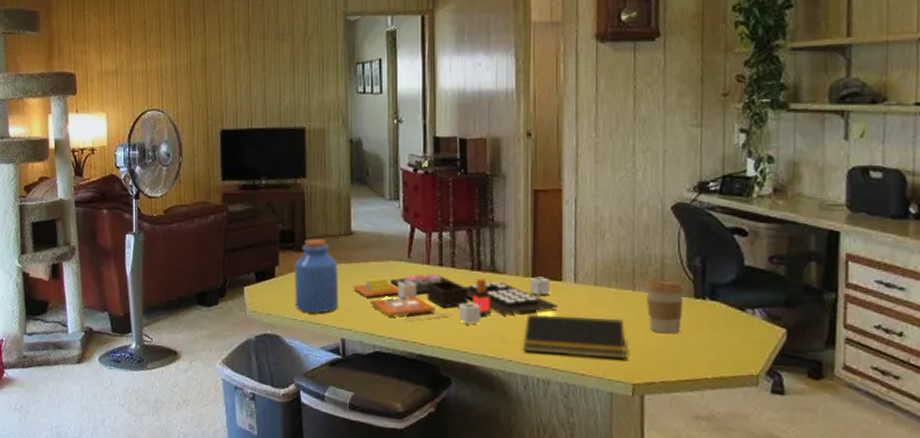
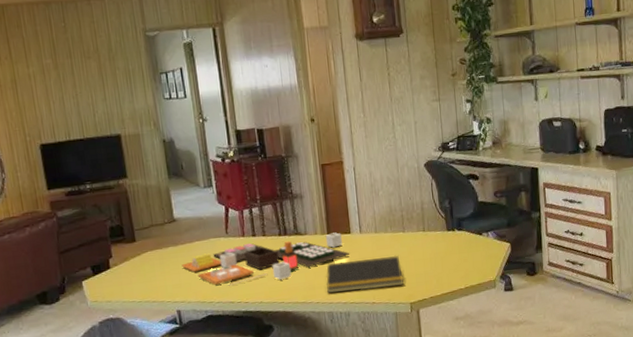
jar: present [294,238,339,314] -> none [126,228,172,294]
coffee cup: present [646,278,686,334] -> none [412,219,440,262]

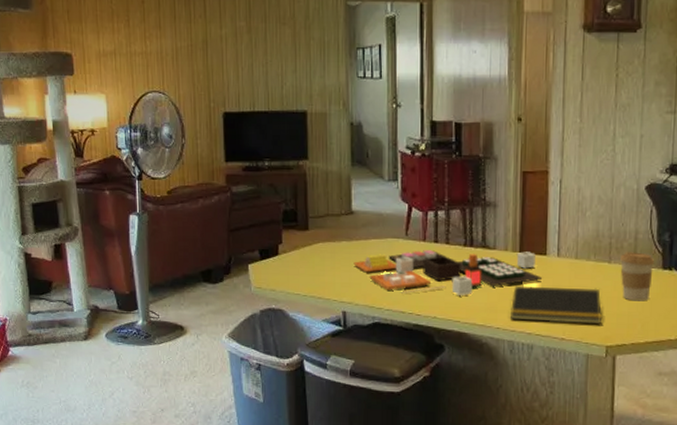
coffee cup: none [412,219,440,262] -> present [620,252,655,301]

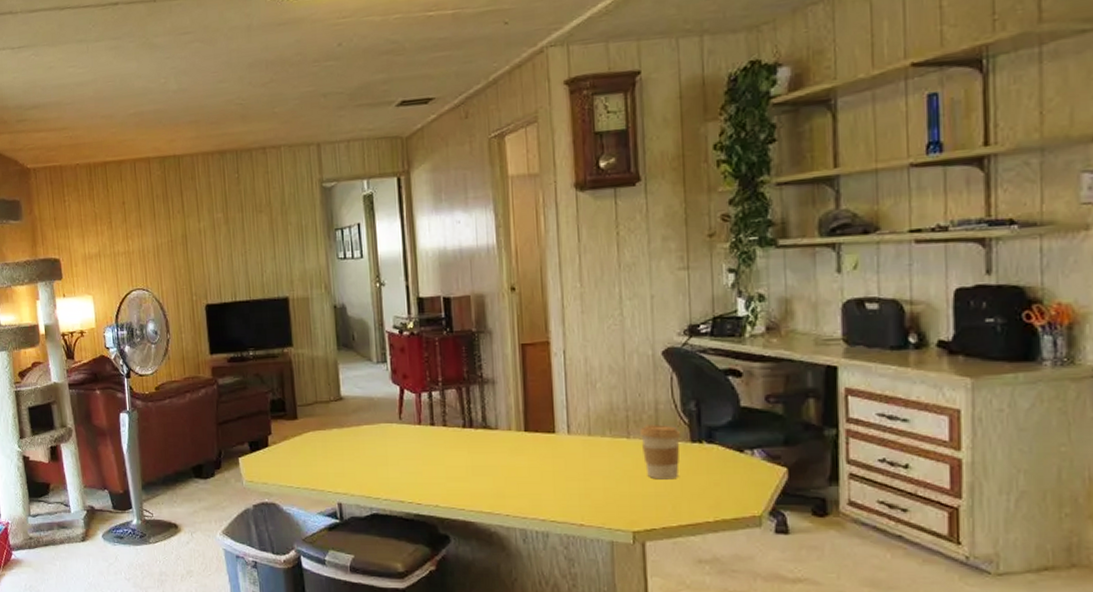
toy food set: present [353,250,542,295] -> none [346,430,552,481]
notepad: present [511,285,602,325] -> none [520,467,625,508]

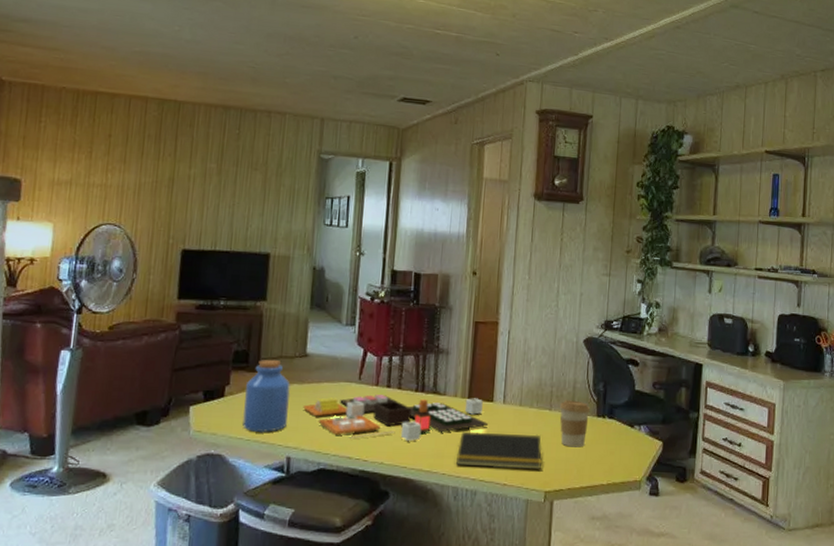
jar: none [286,405,334,481] -> present [242,359,291,433]
toy food set: none [346,430,552,481] -> present [303,394,488,441]
notepad: none [520,467,625,508] -> present [456,431,542,470]

